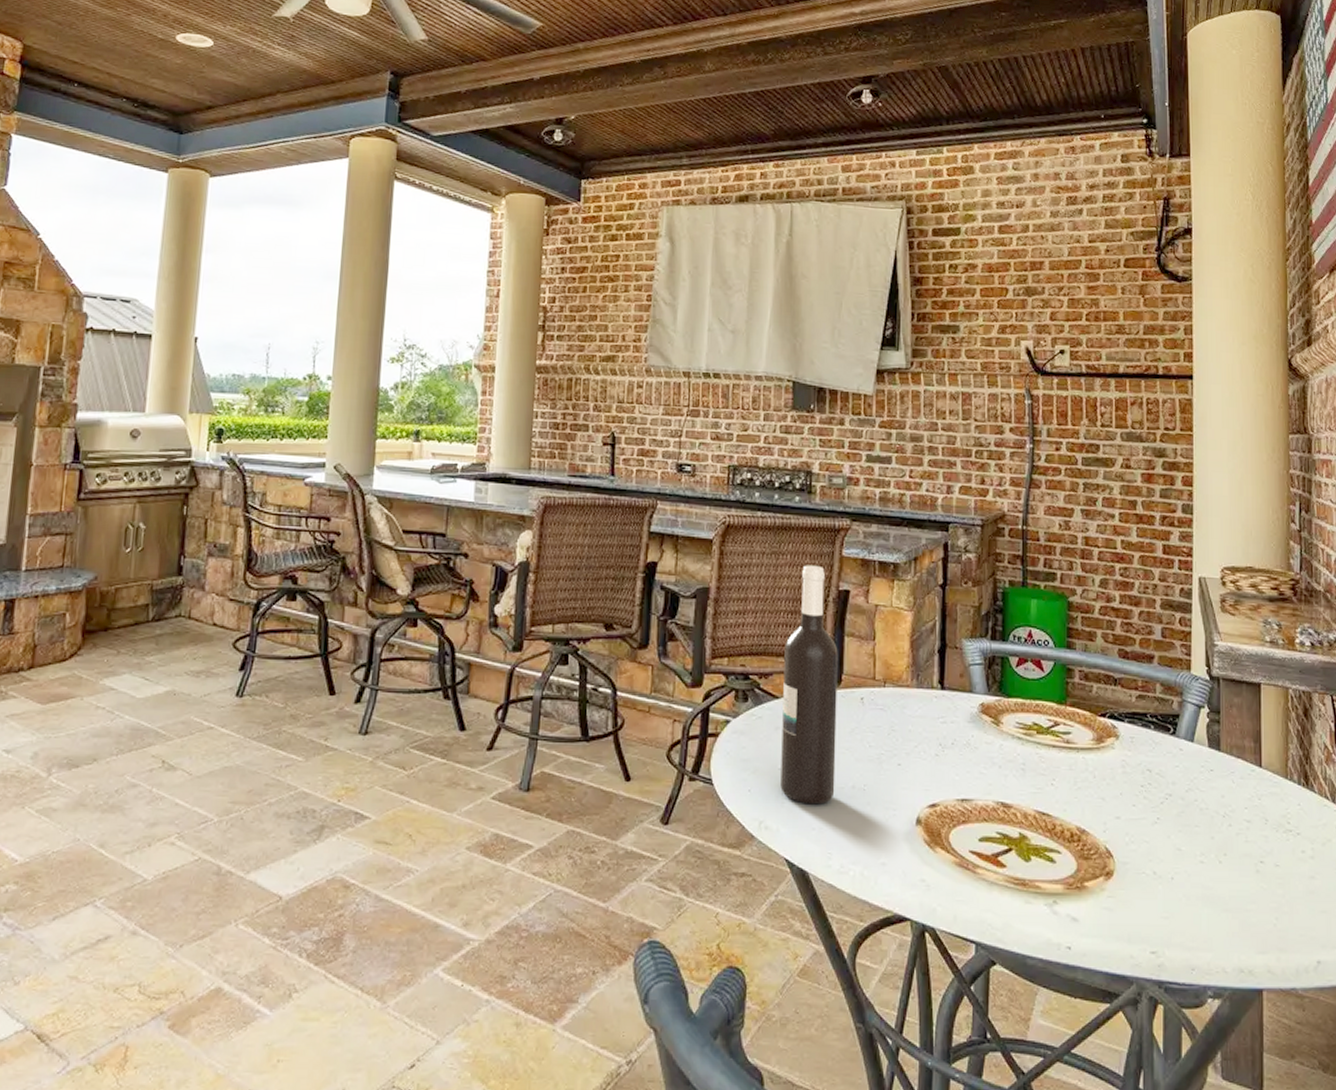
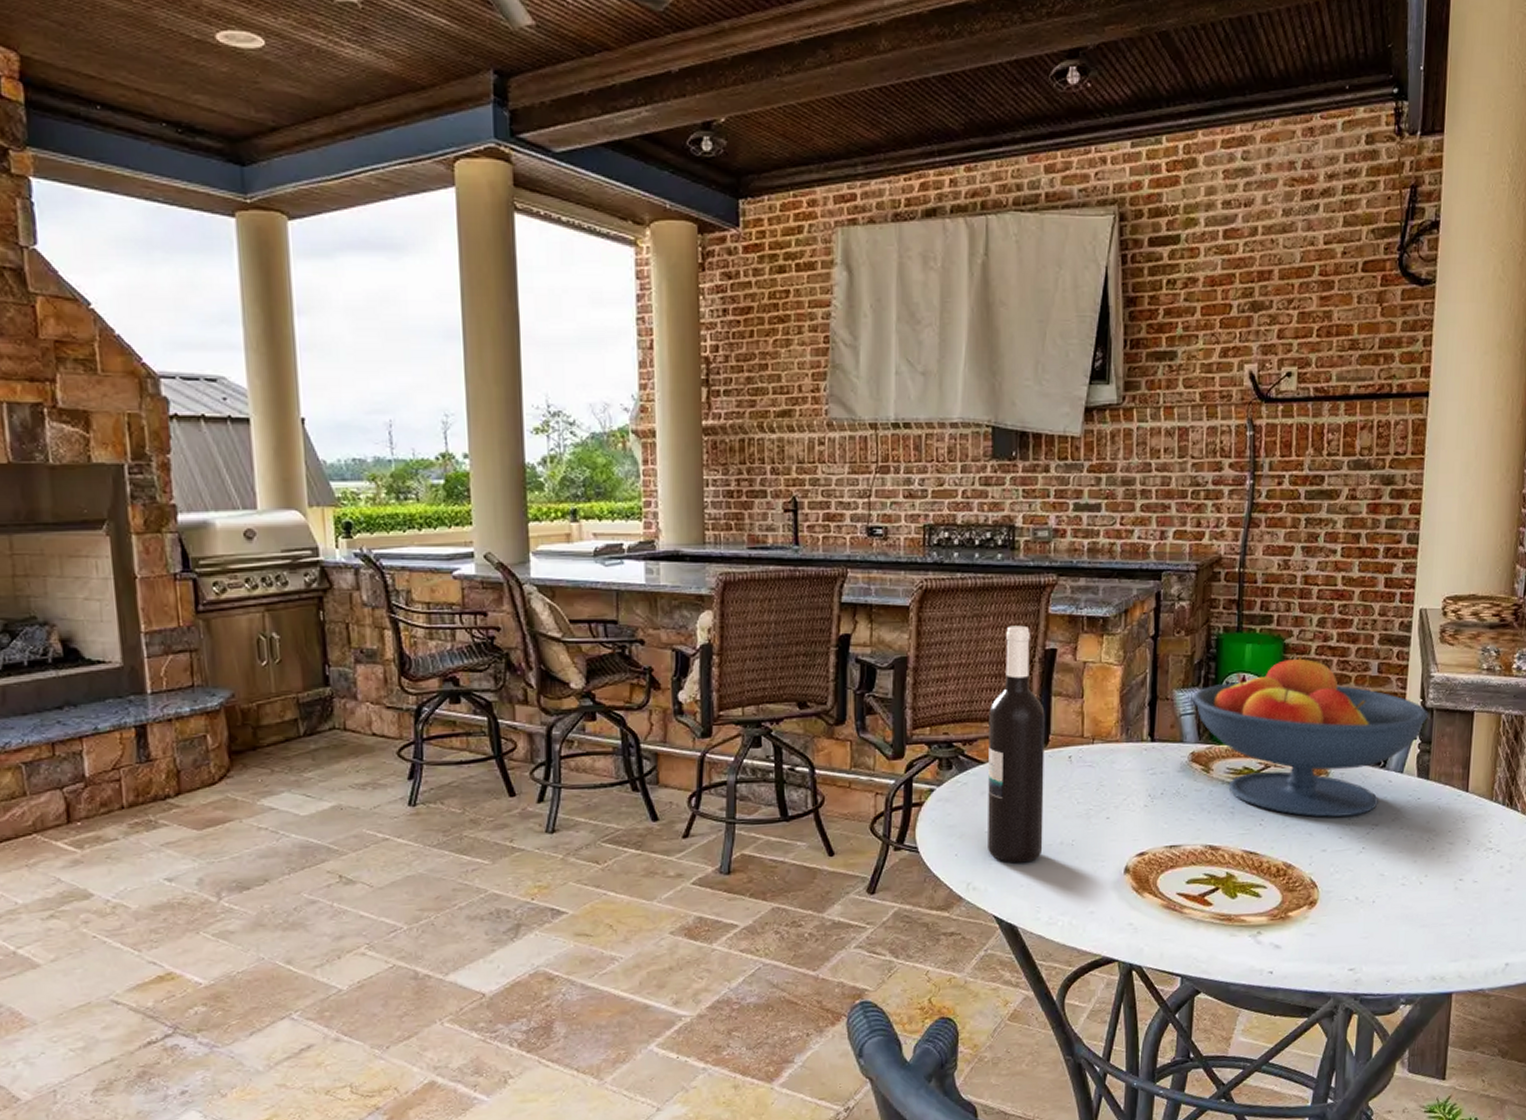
fruit bowl: none [982,614,1215,783] -> present [1193,655,1429,817]

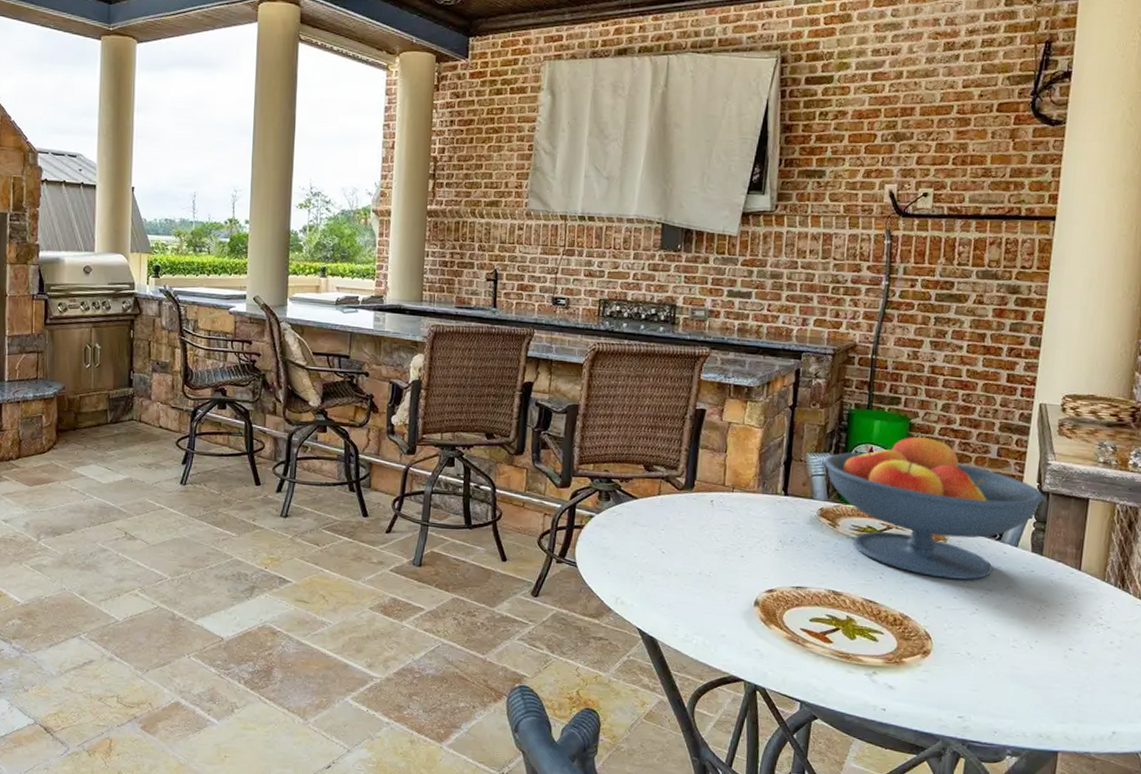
wine bottle: present [988,625,1045,863] -> none [636,387,693,586]

